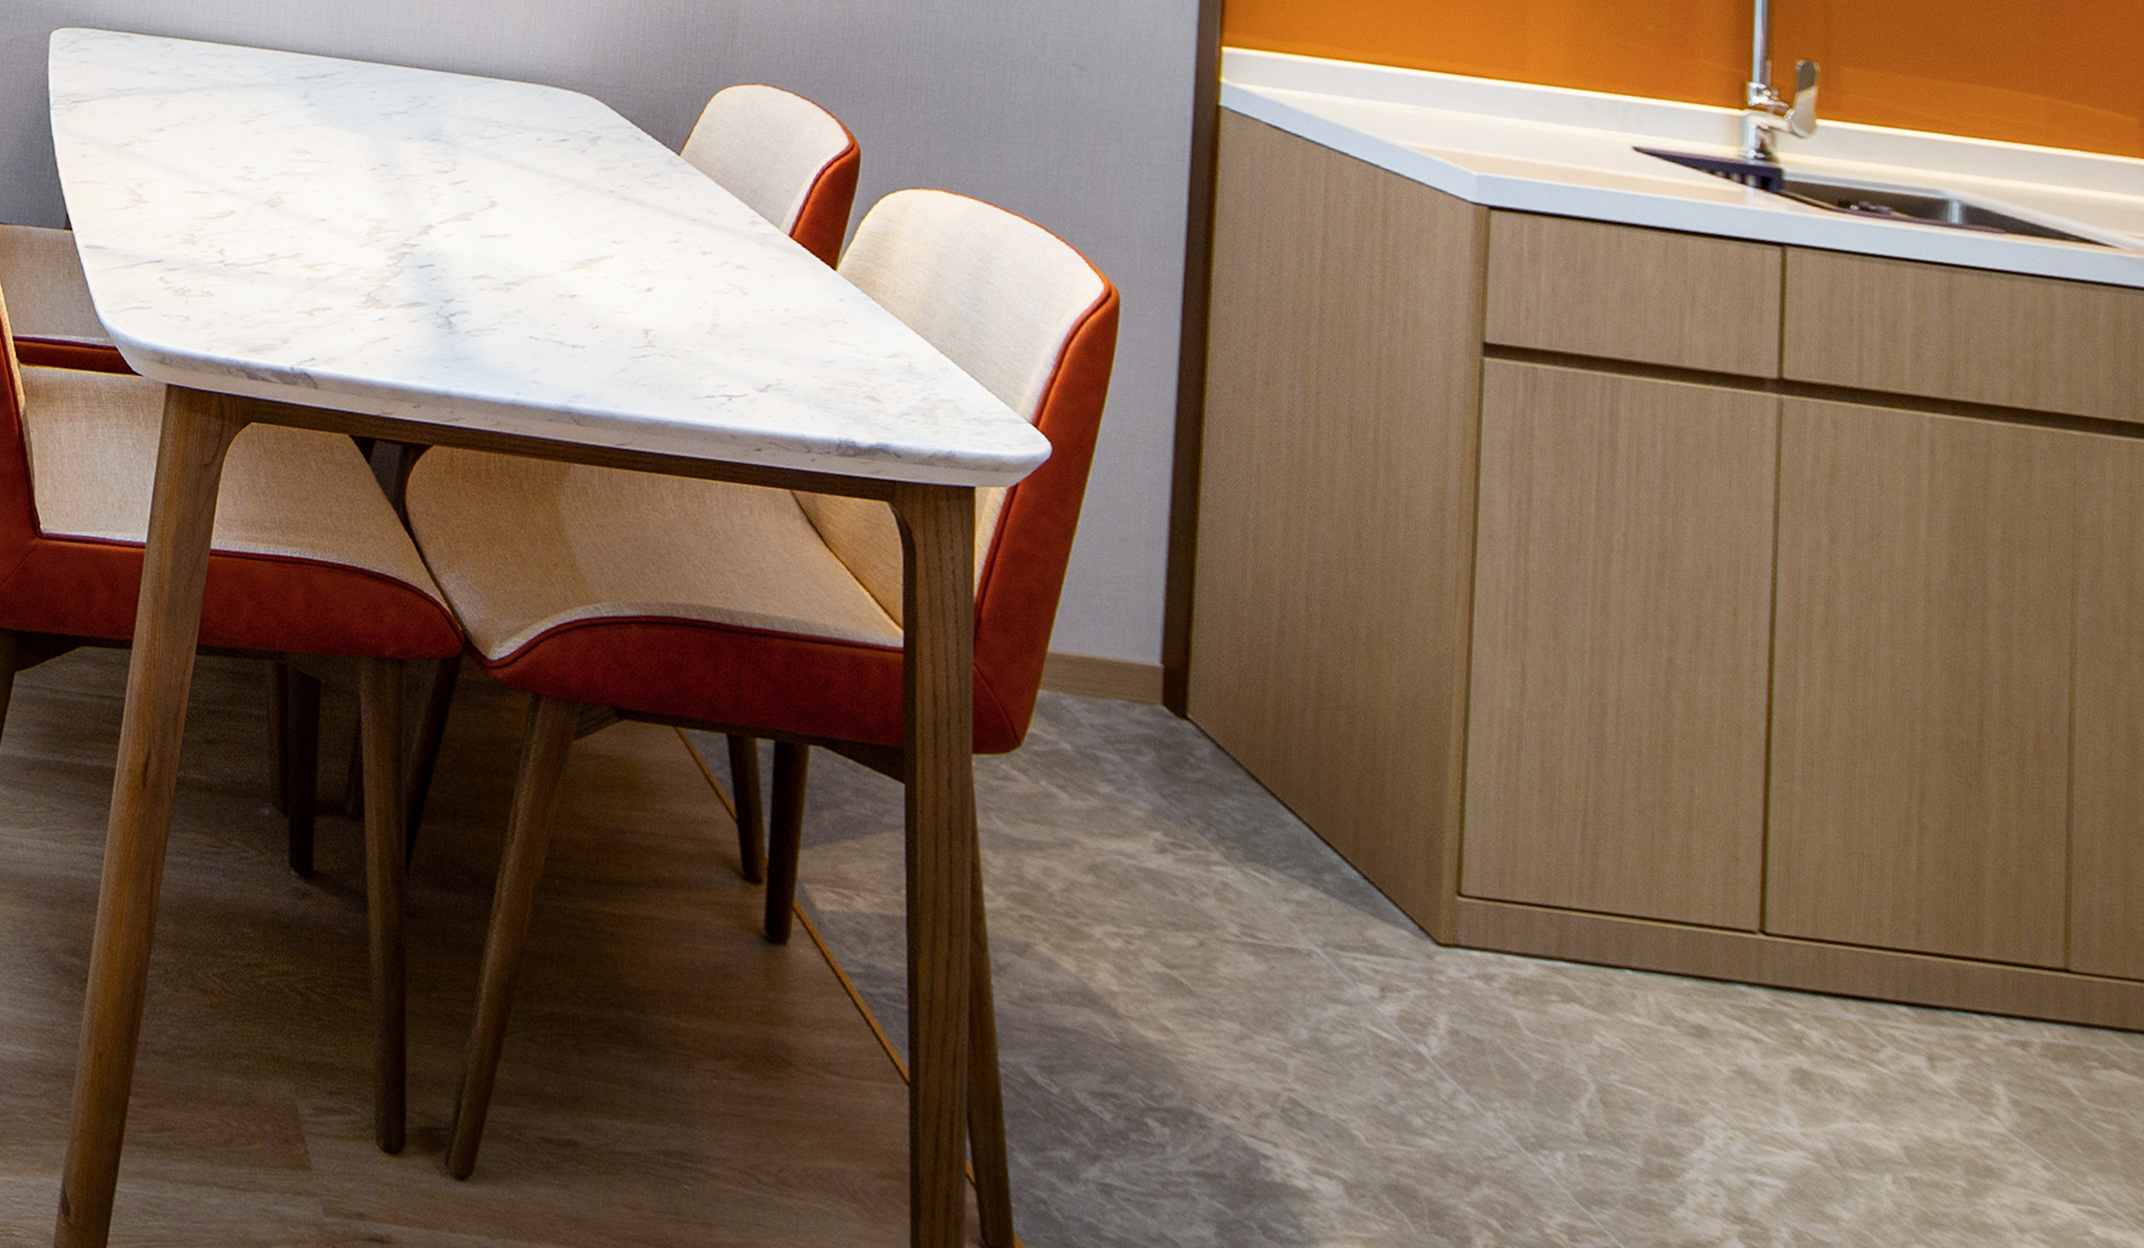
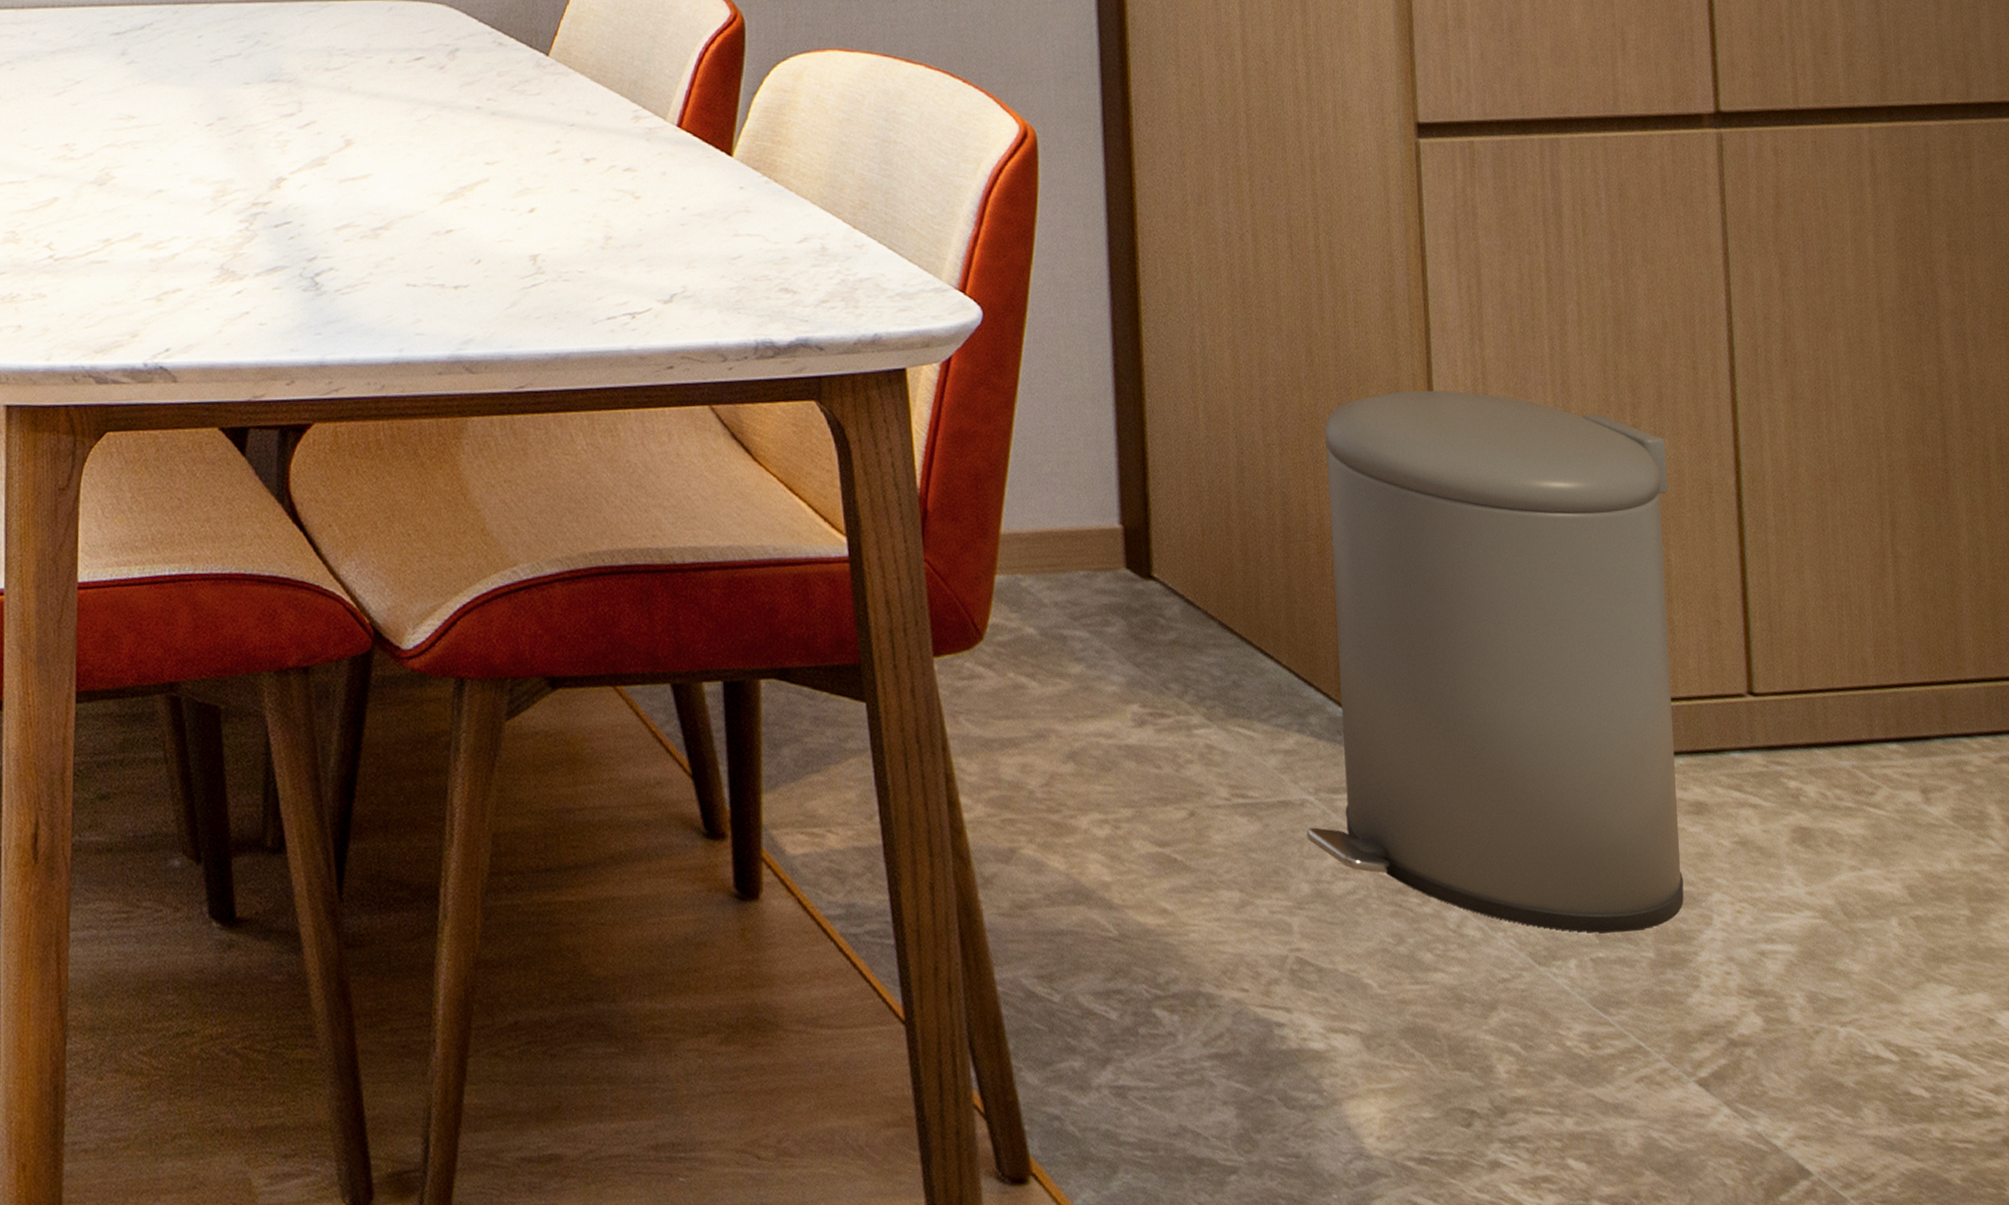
pedal bin: none [1310,586,1700,1137] -> present [1307,390,1684,933]

